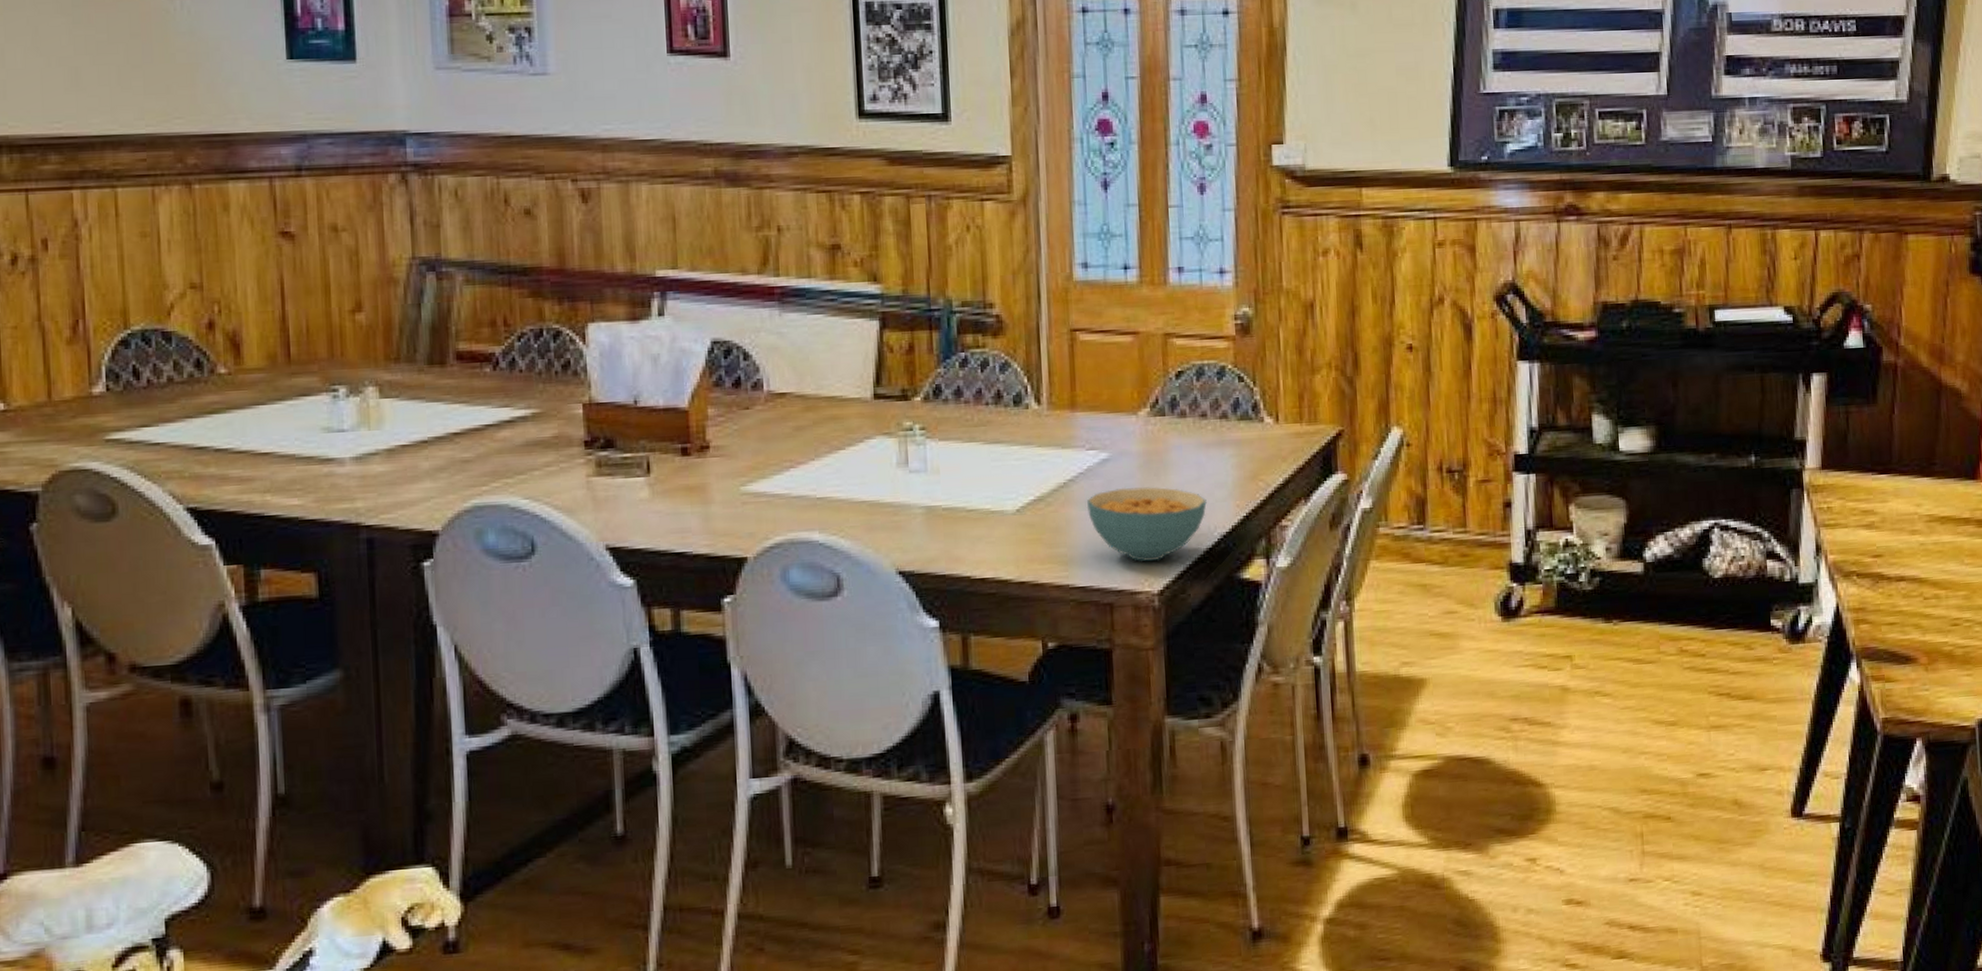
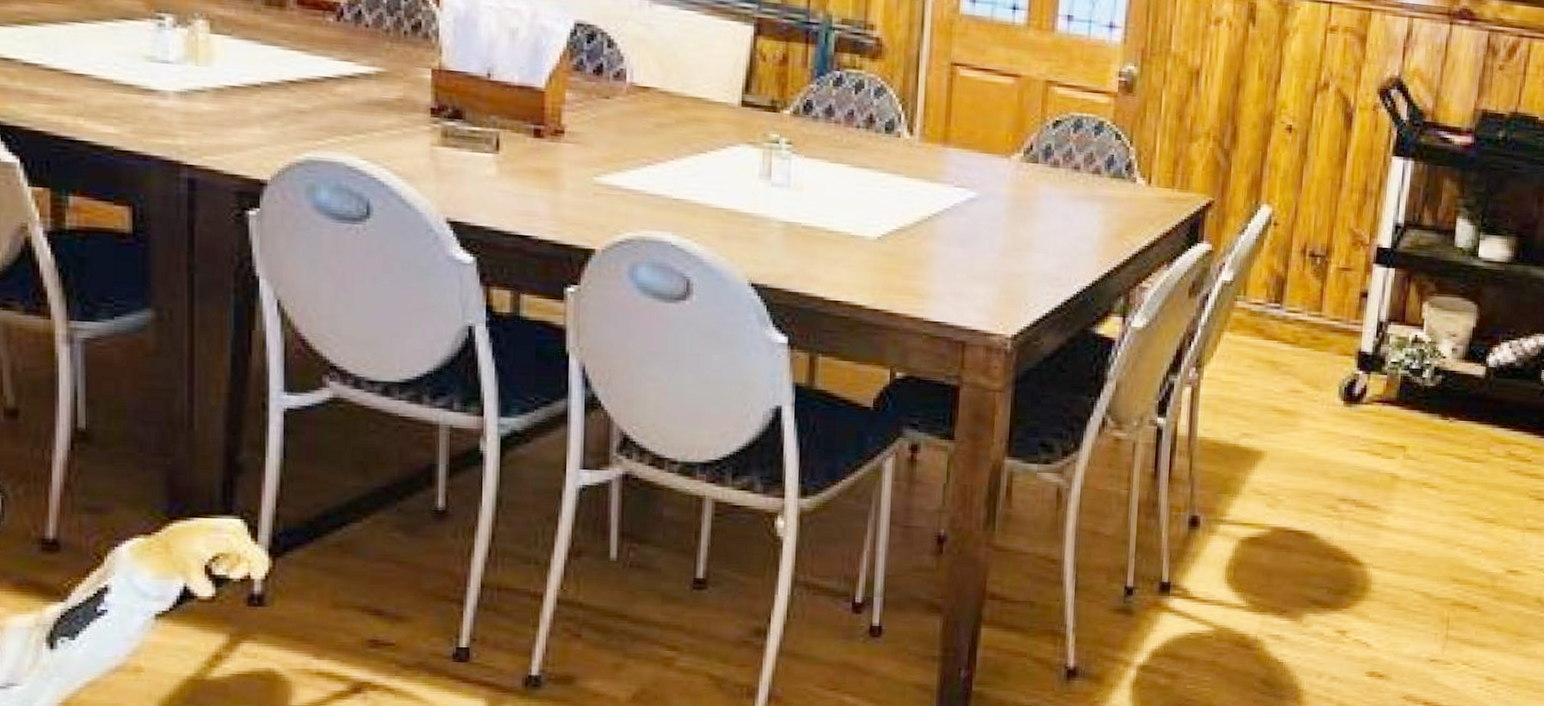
cereal bowl: present [1086,486,1207,561] -> none [949,229,1070,306]

